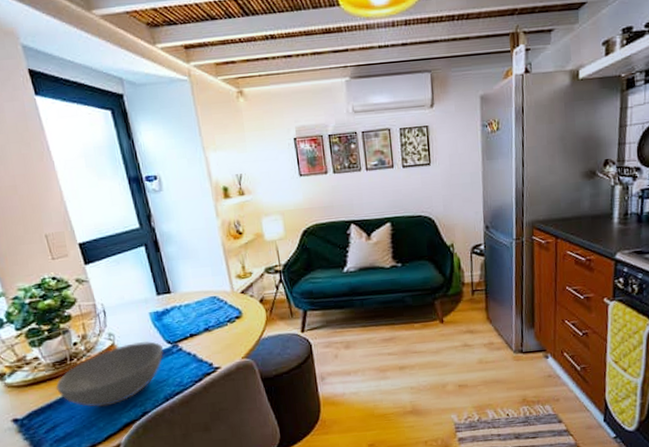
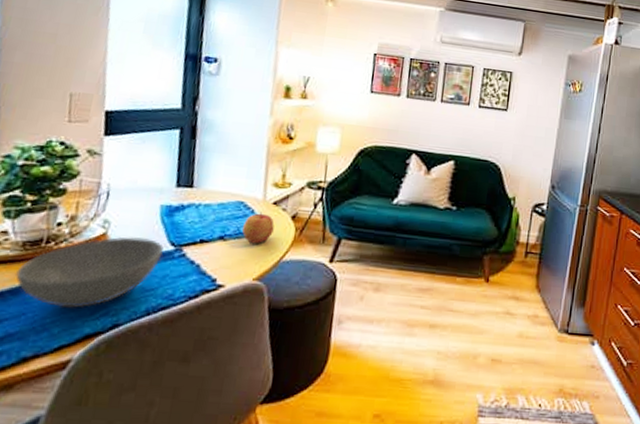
apple: none [220,302,248,330] -> present [241,212,275,244]

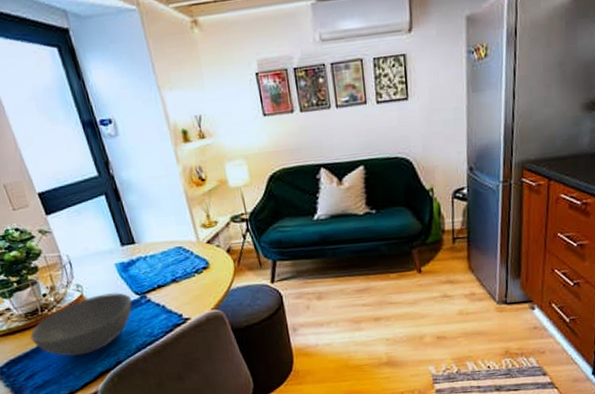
apple: present [241,212,275,244] -> none [187,252,216,281]

